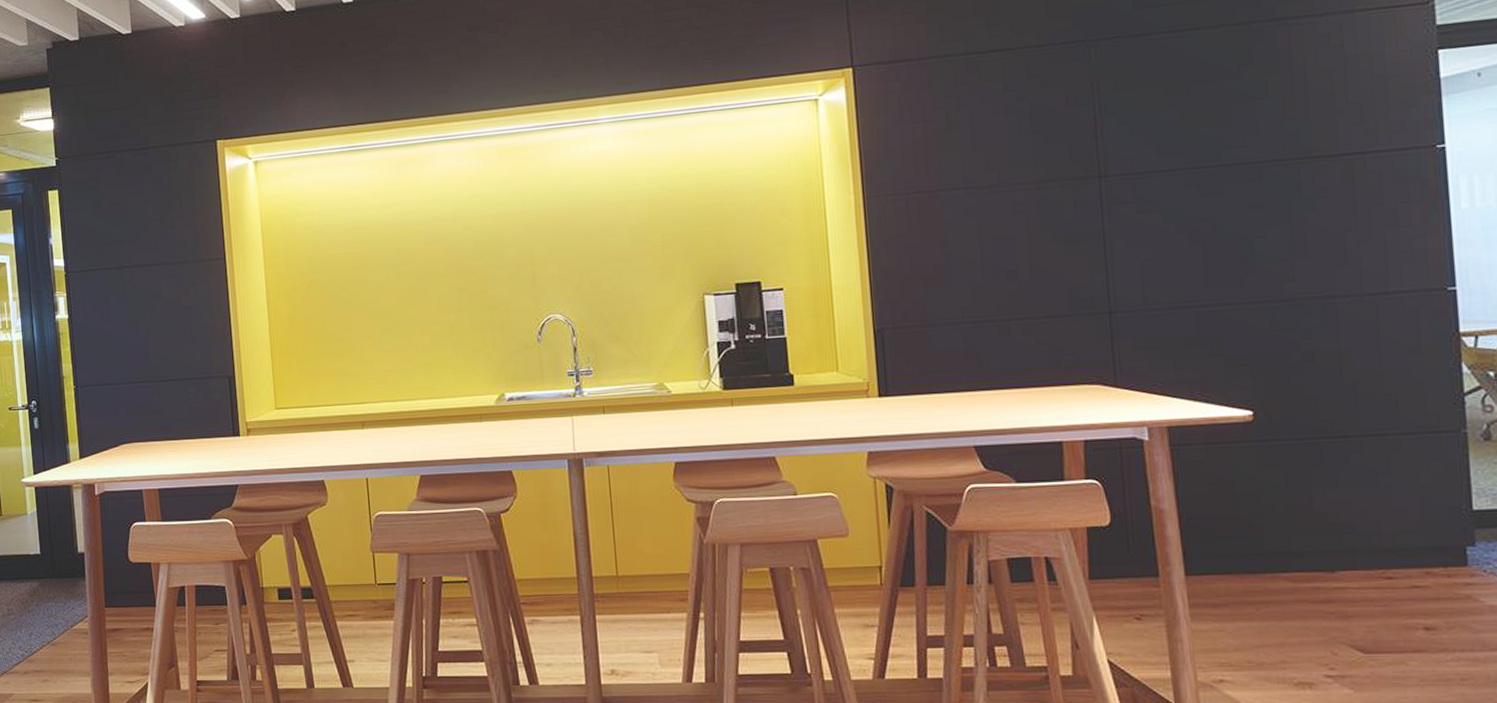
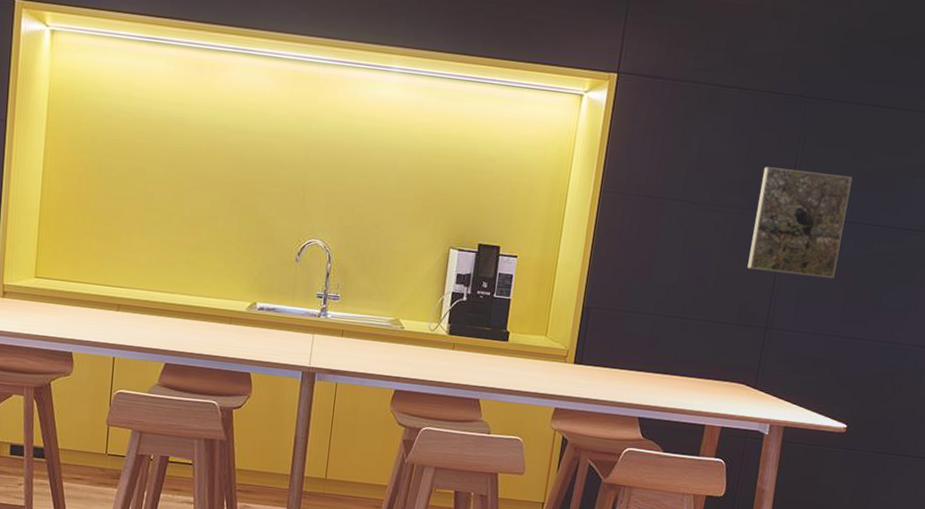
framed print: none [1056,117,1183,249] -> present [747,166,853,278]

